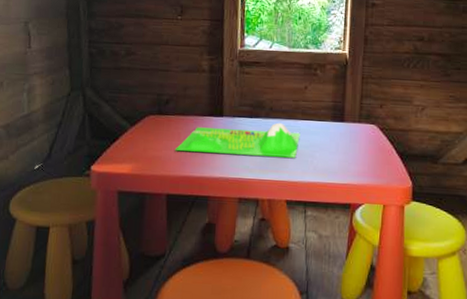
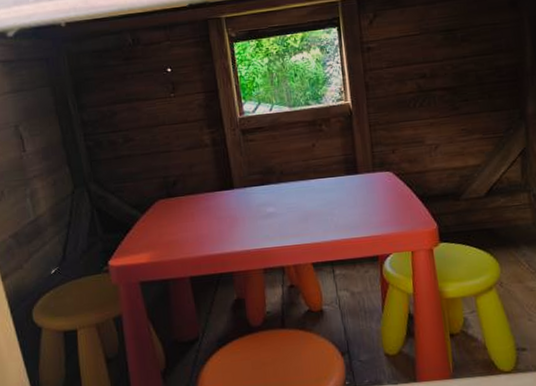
board game: present [175,122,300,158] -> none [190,185,316,231]

